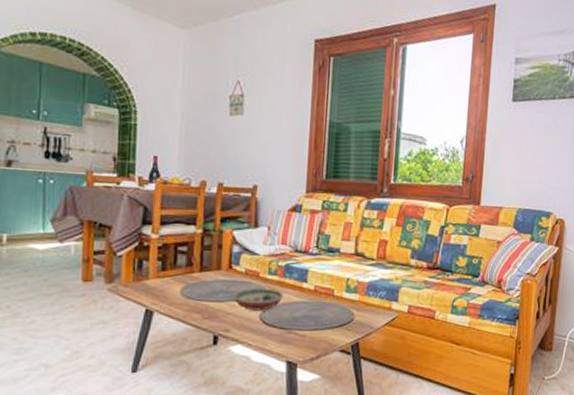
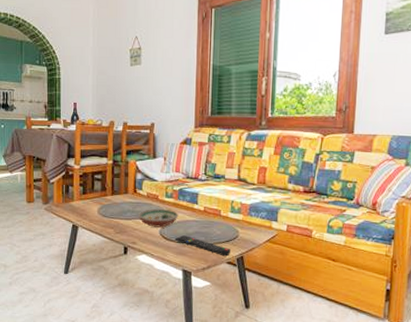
remote control: none [278,320,344,344] -> present [174,235,230,257]

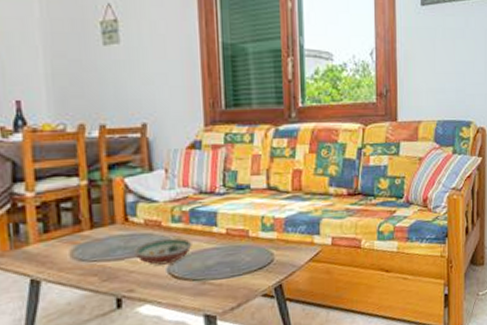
remote control: present [174,235,230,257] -> none [189,269,265,288]

